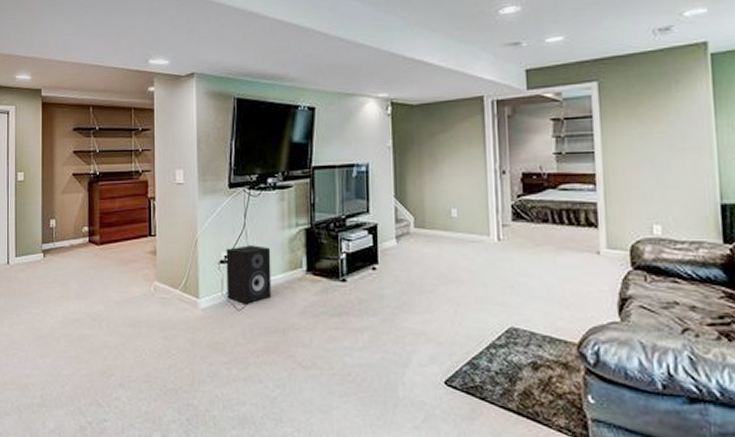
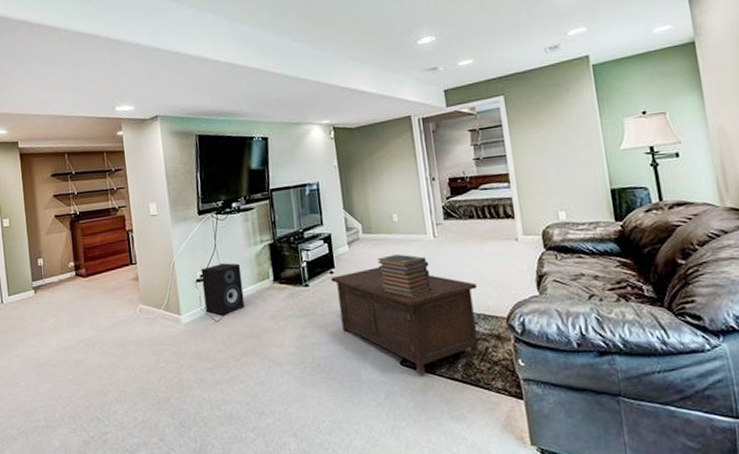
cabinet: none [372,268,544,398] -> present [330,267,479,374]
book stack: none [429,255,491,308] -> present [377,254,433,298]

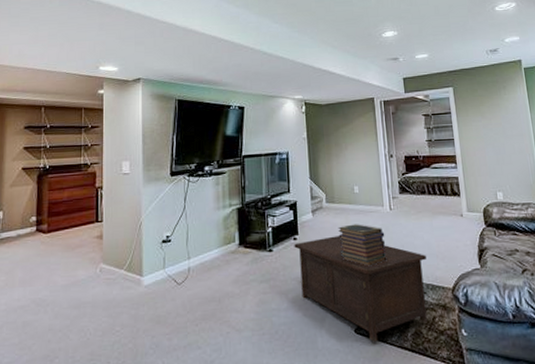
speaker: present [201,263,245,316] -> none [168,225,209,278]

